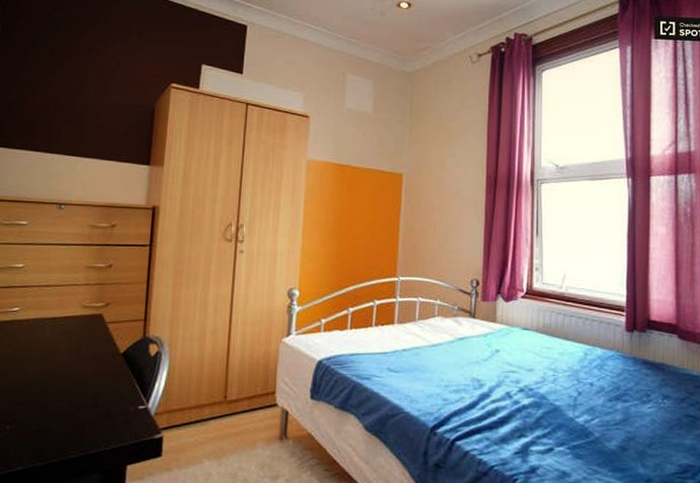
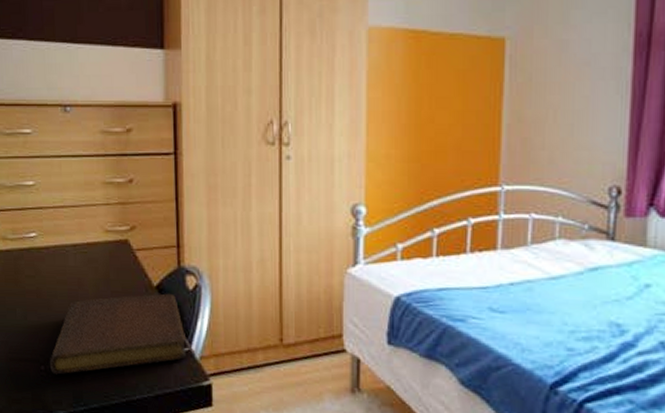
notebook: none [14,359,145,433] -> present [49,293,187,375]

